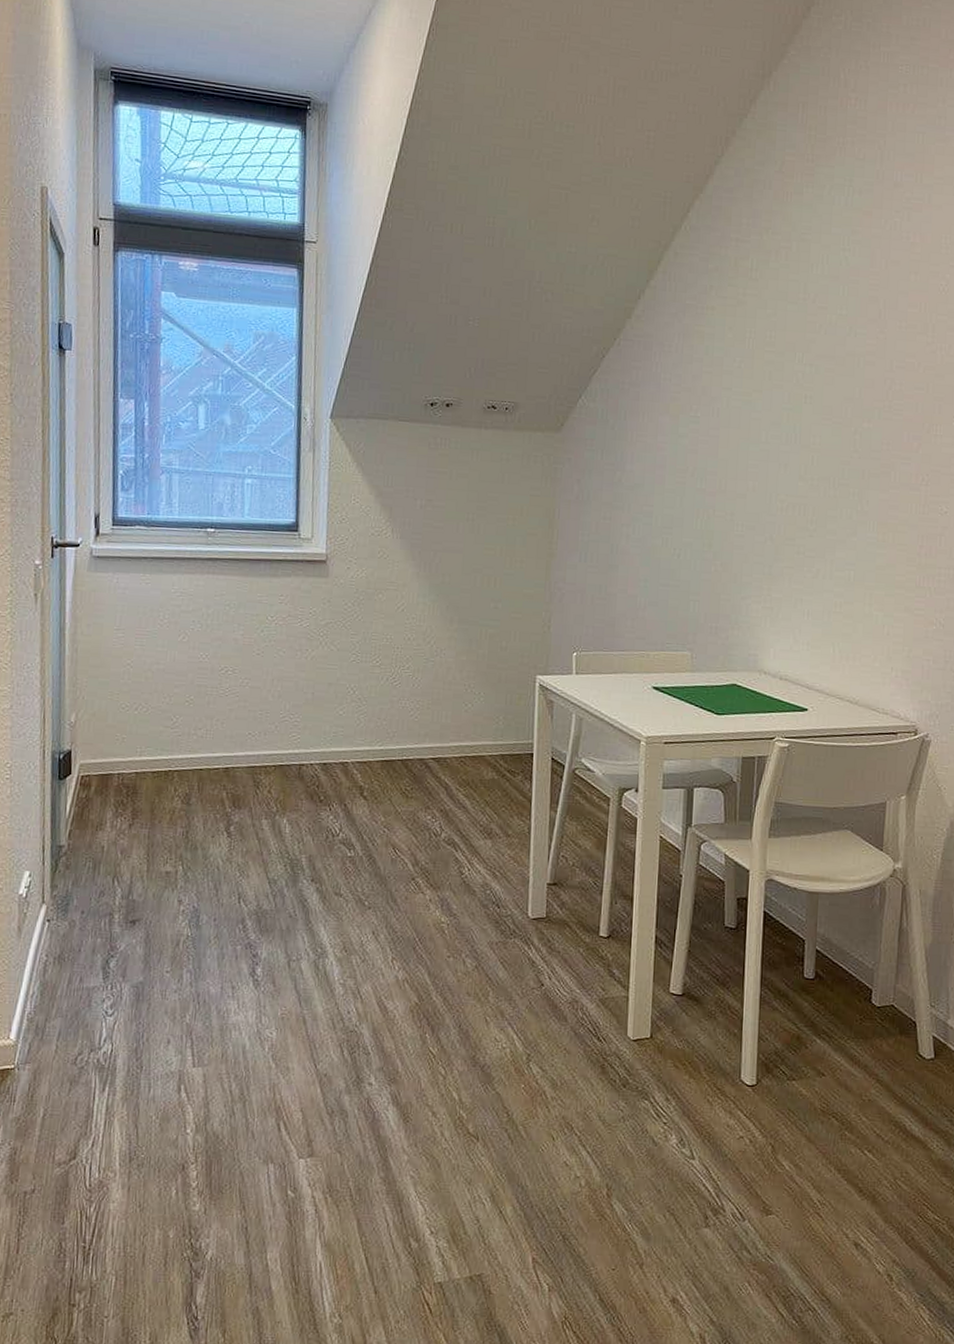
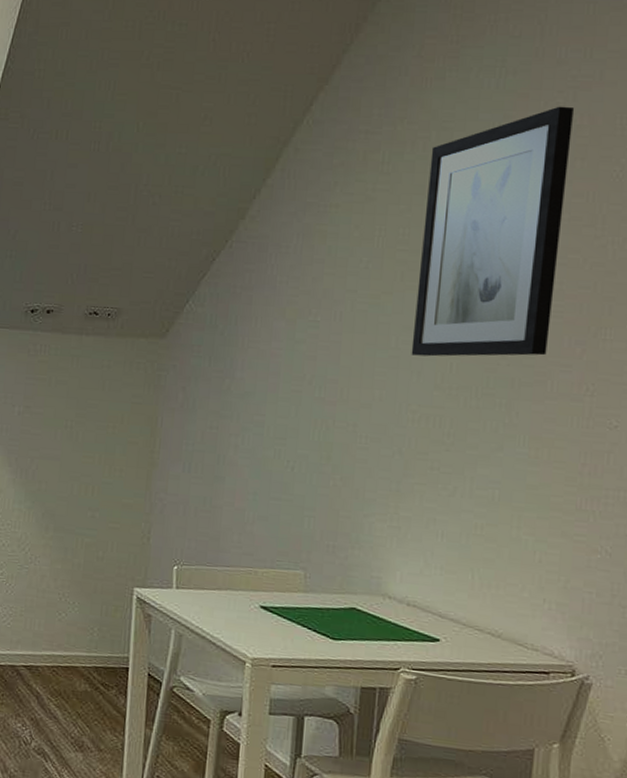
wall art: none [779,224,909,450] -> present [411,106,575,357]

